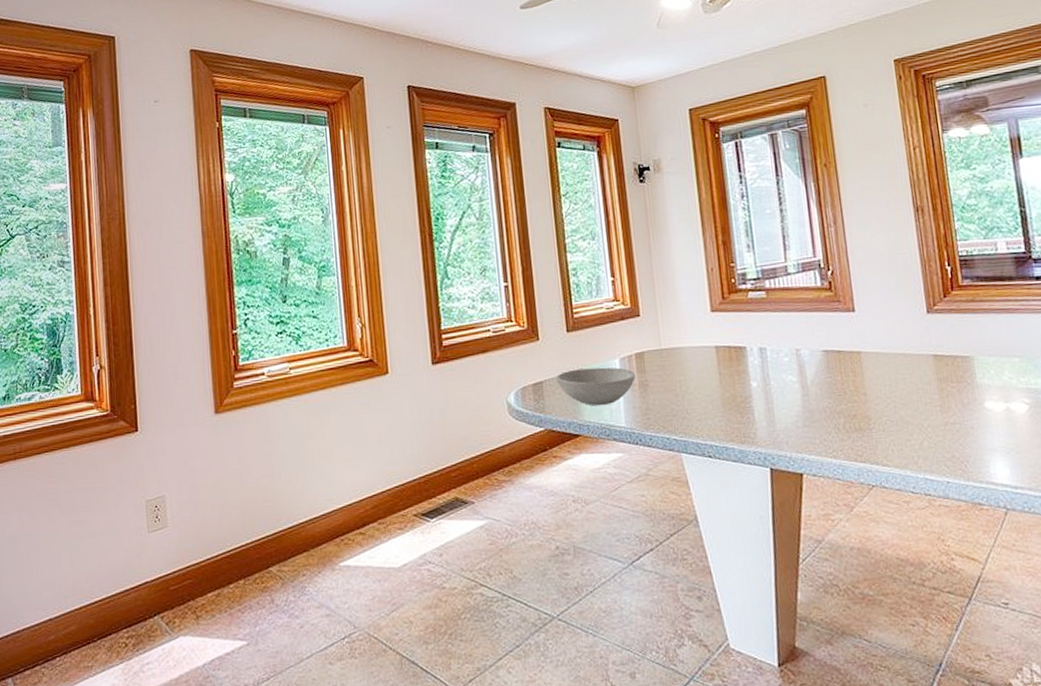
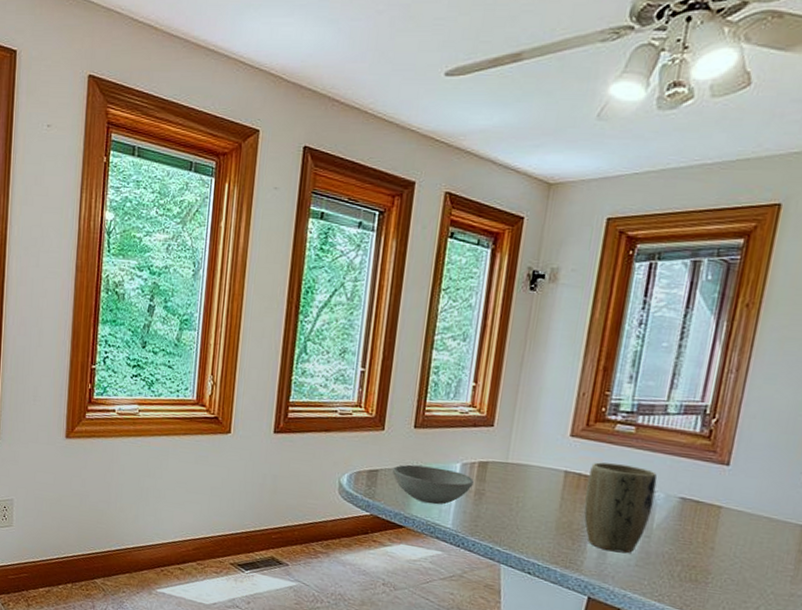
plant pot: none [737,329,803,417] -> present [584,462,657,554]

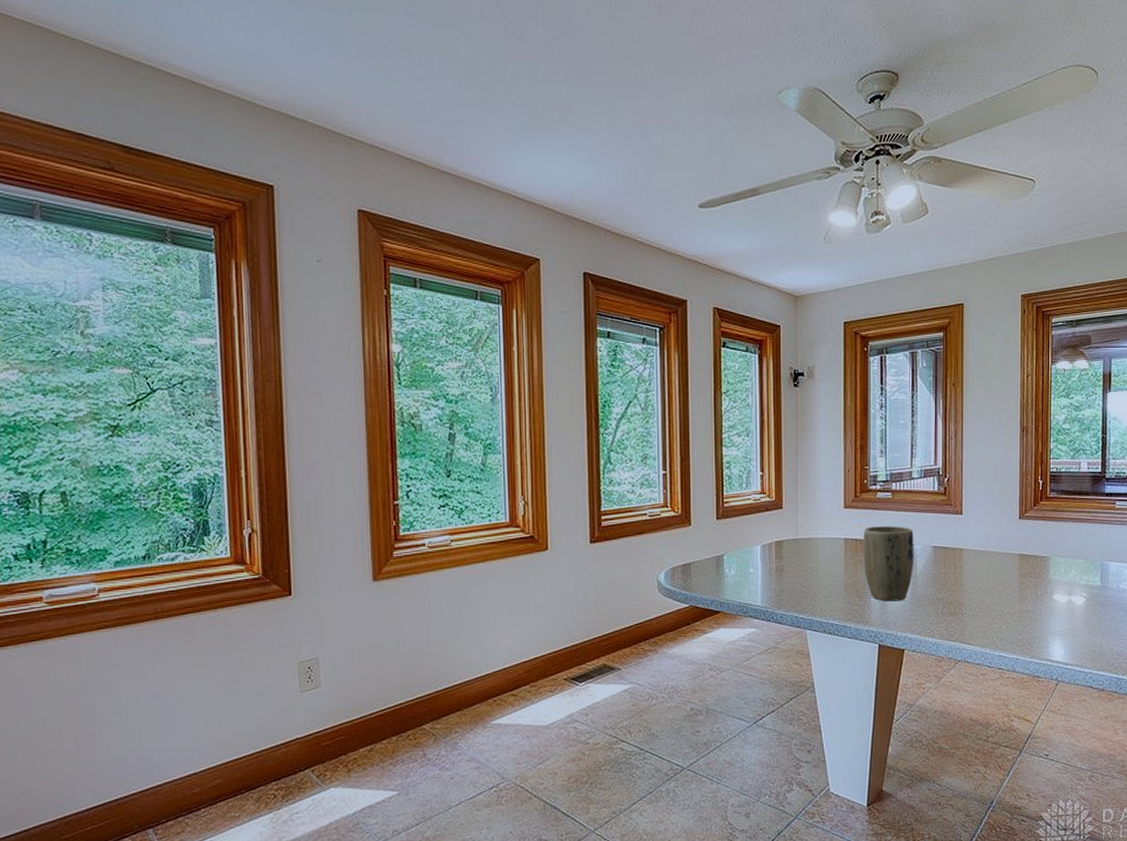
bowl: present [391,464,474,505] -> none [703,552,773,587]

